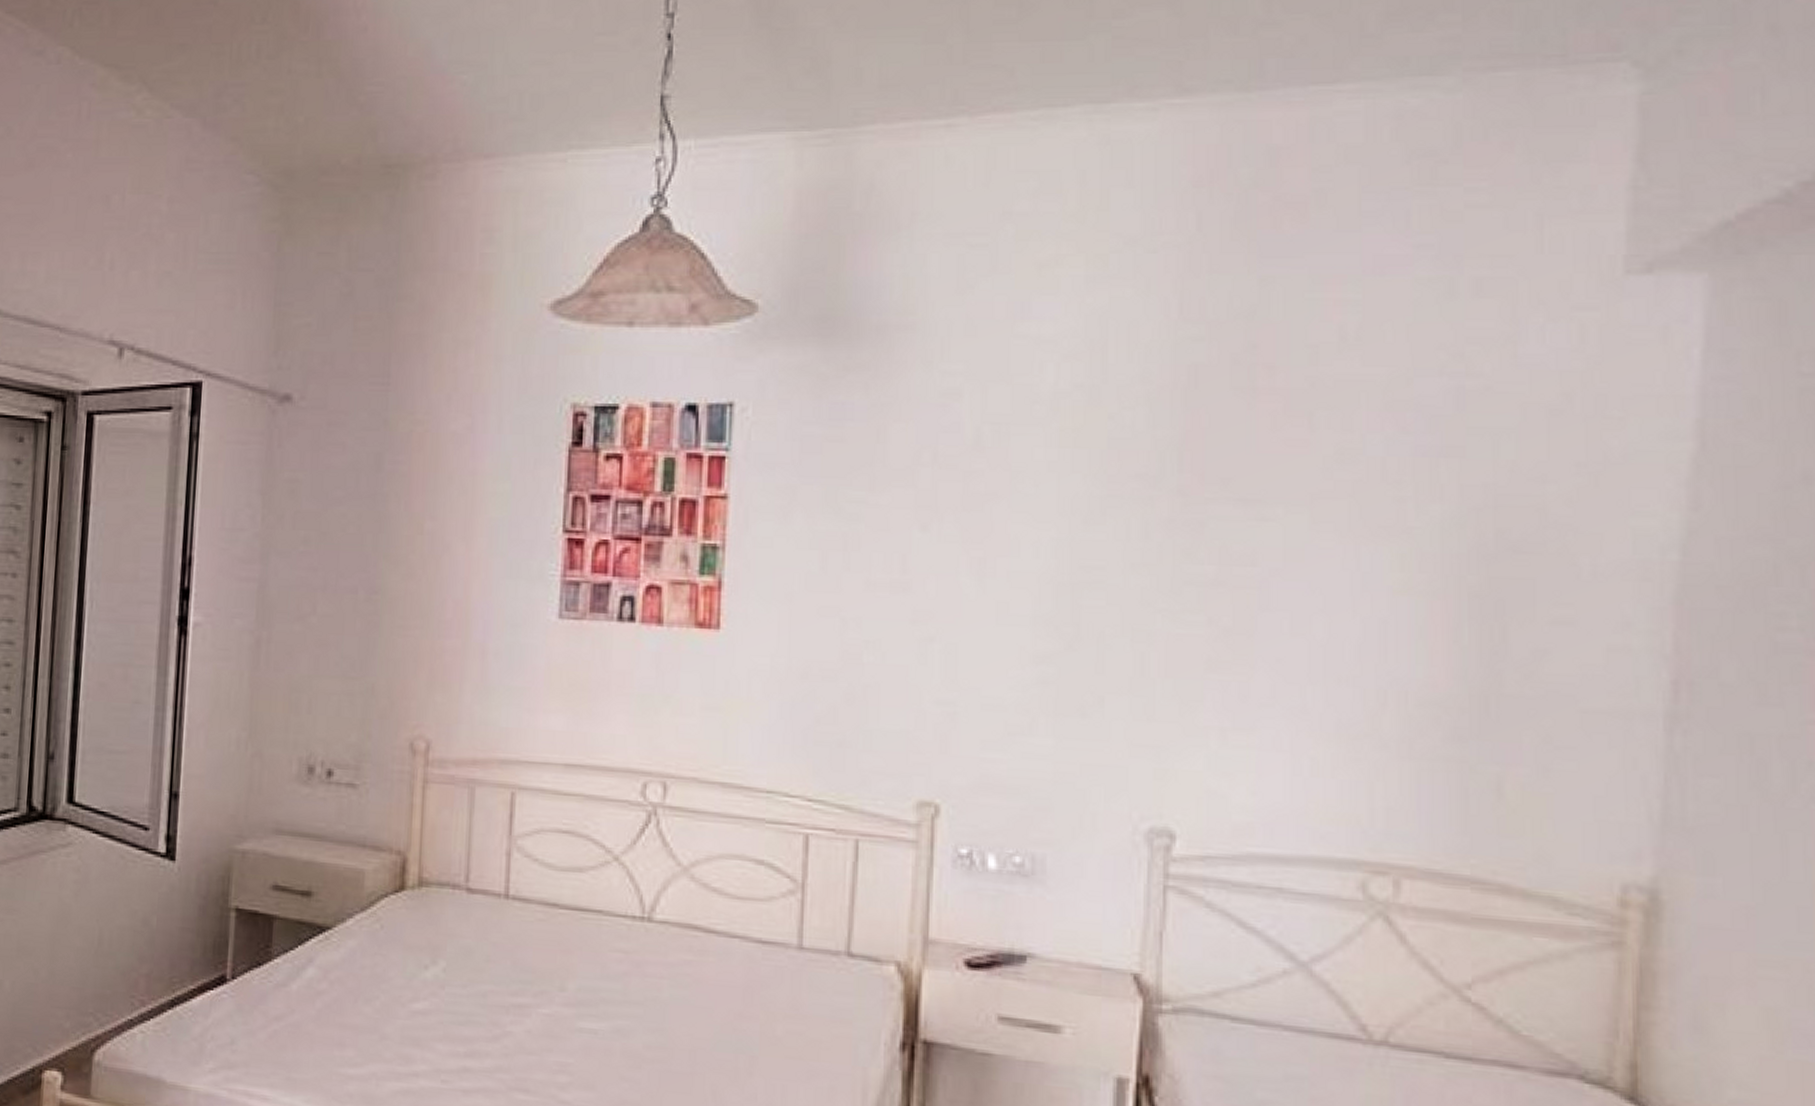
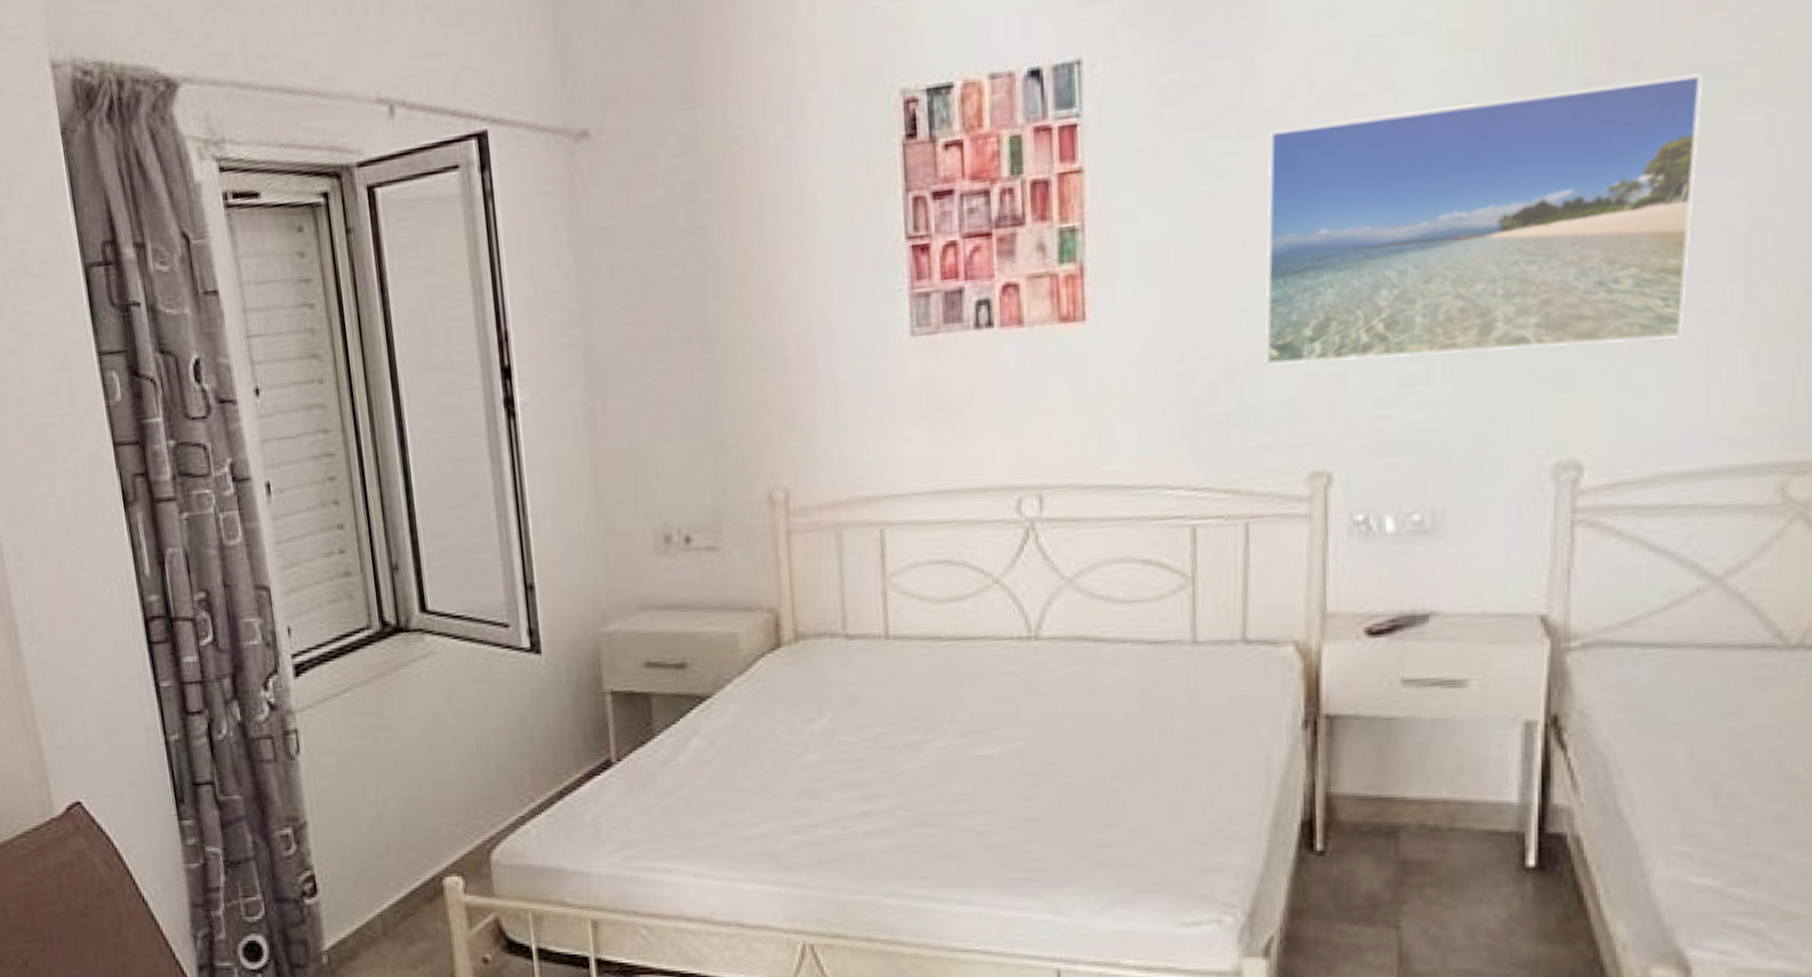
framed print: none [882,490,1285,729] -> present [1265,73,1704,365]

